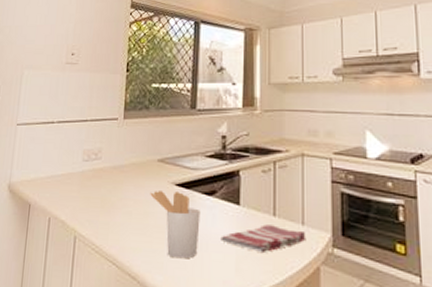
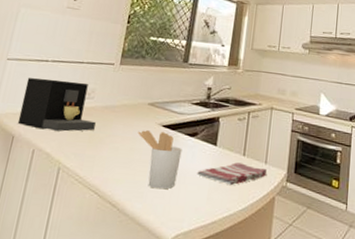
coffee maker: none [32,141,106,197] -> present [17,78,96,132]

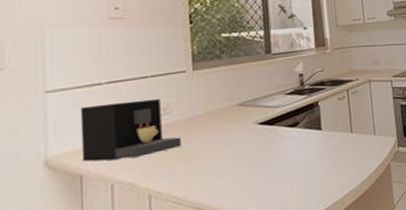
utensil holder: present [138,130,182,190] -> none [233,129,288,188]
dish towel: present [197,162,267,186] -> none [307,140,378,165]

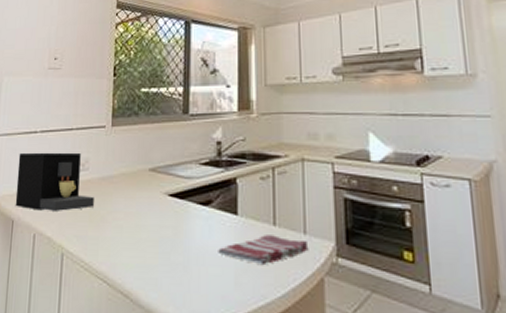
dish towel: none [307,140,378,165] -> present [218,235,309,266]

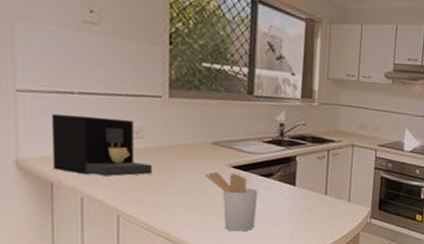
utensil holder: none [142,202,196,274] -> present [204,172,258,232]
dish towel: present [218,235,309,266] -> none [277,202,351,225]

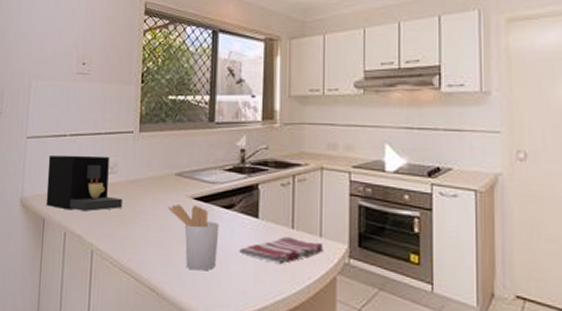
dish towel: none [277,202,351,225] -> present [239,237,324,265]

